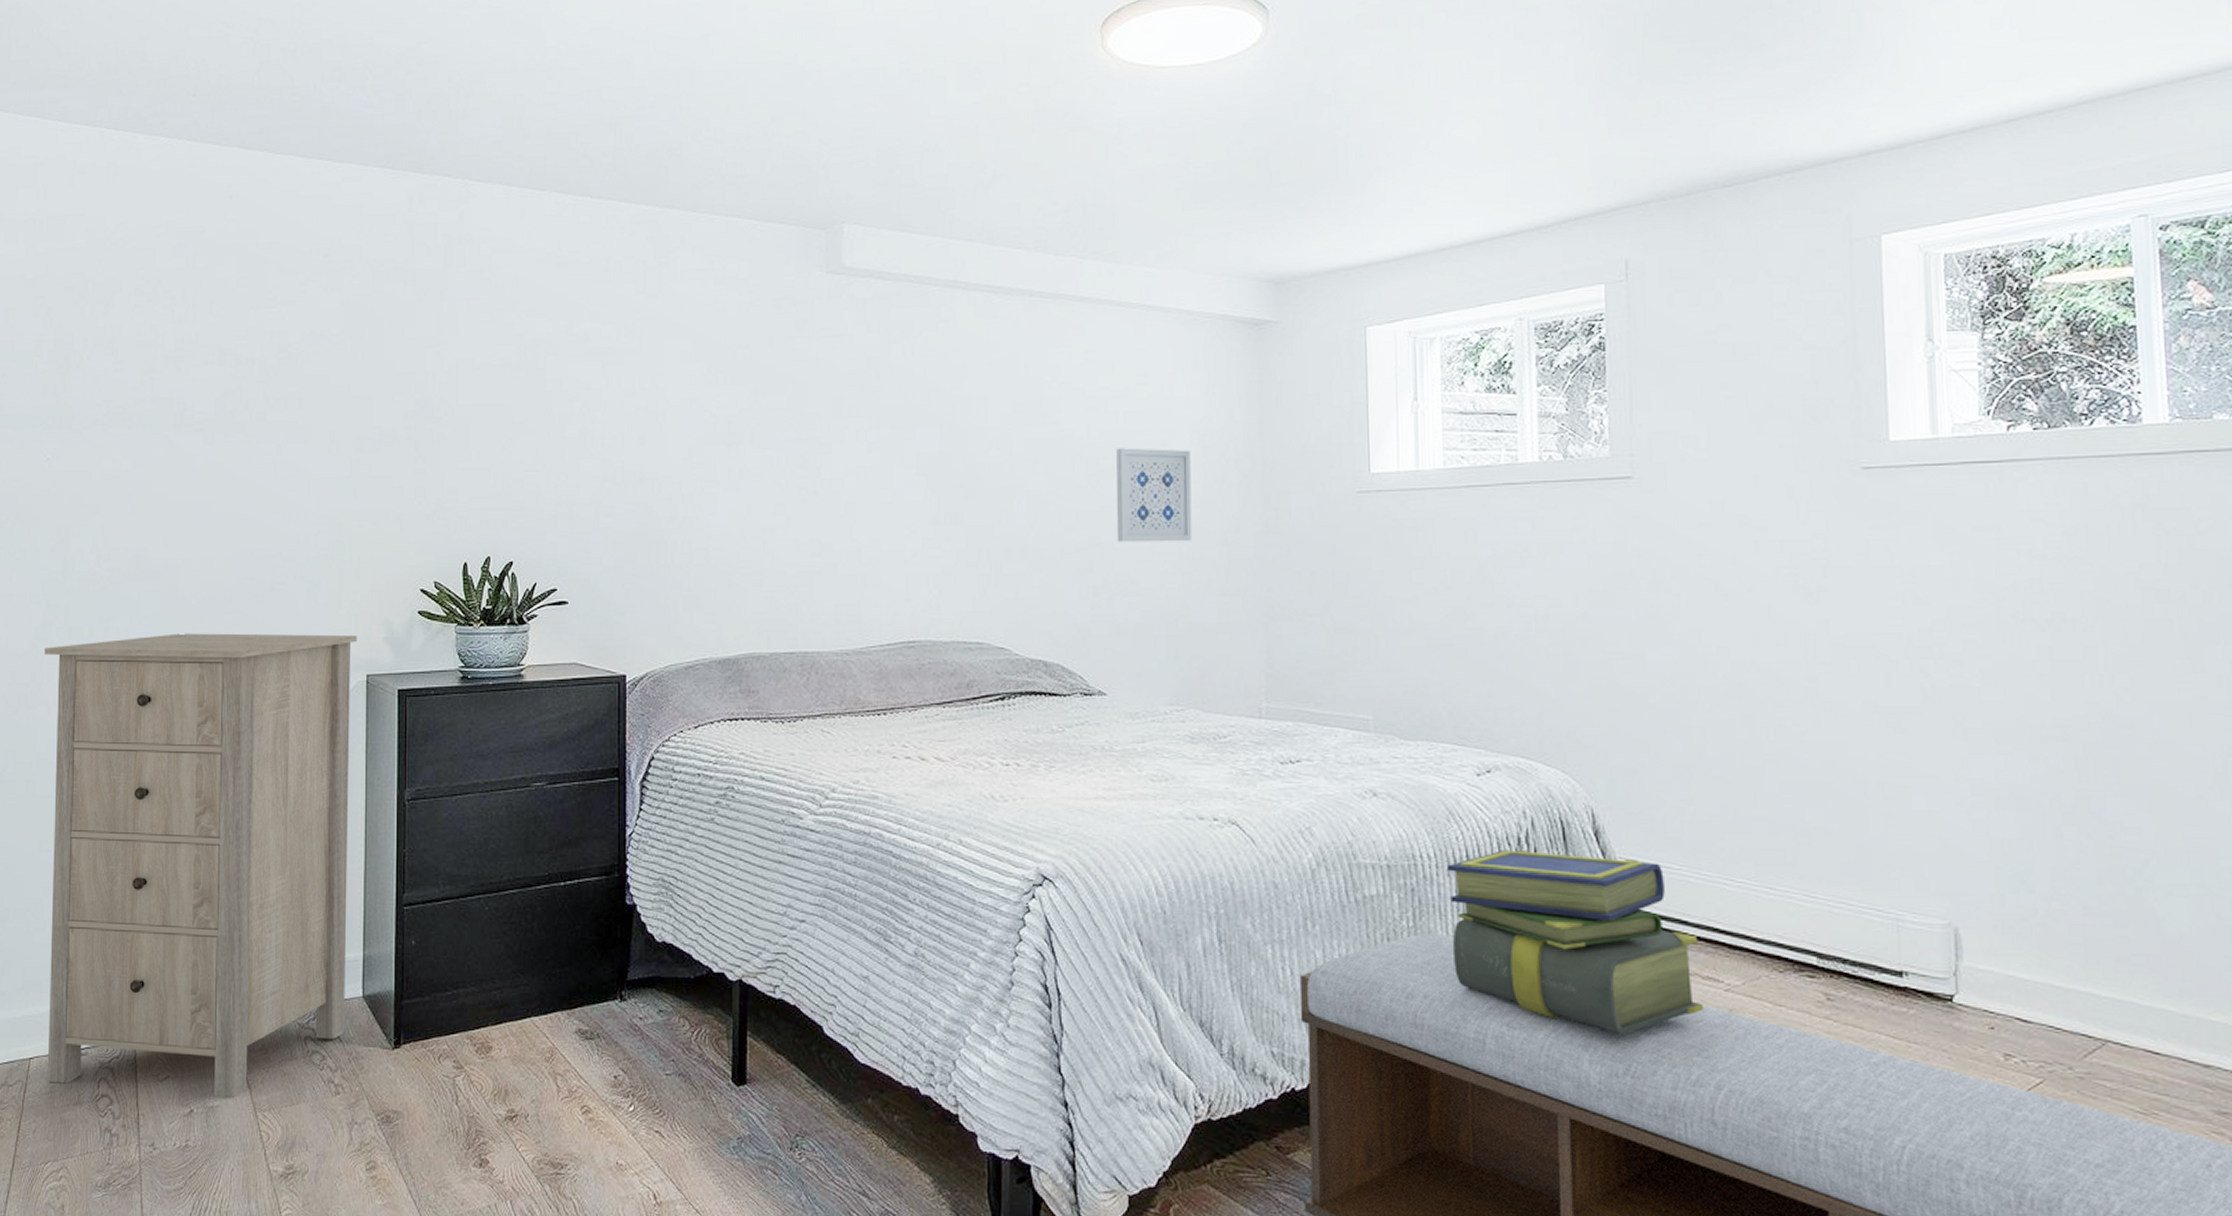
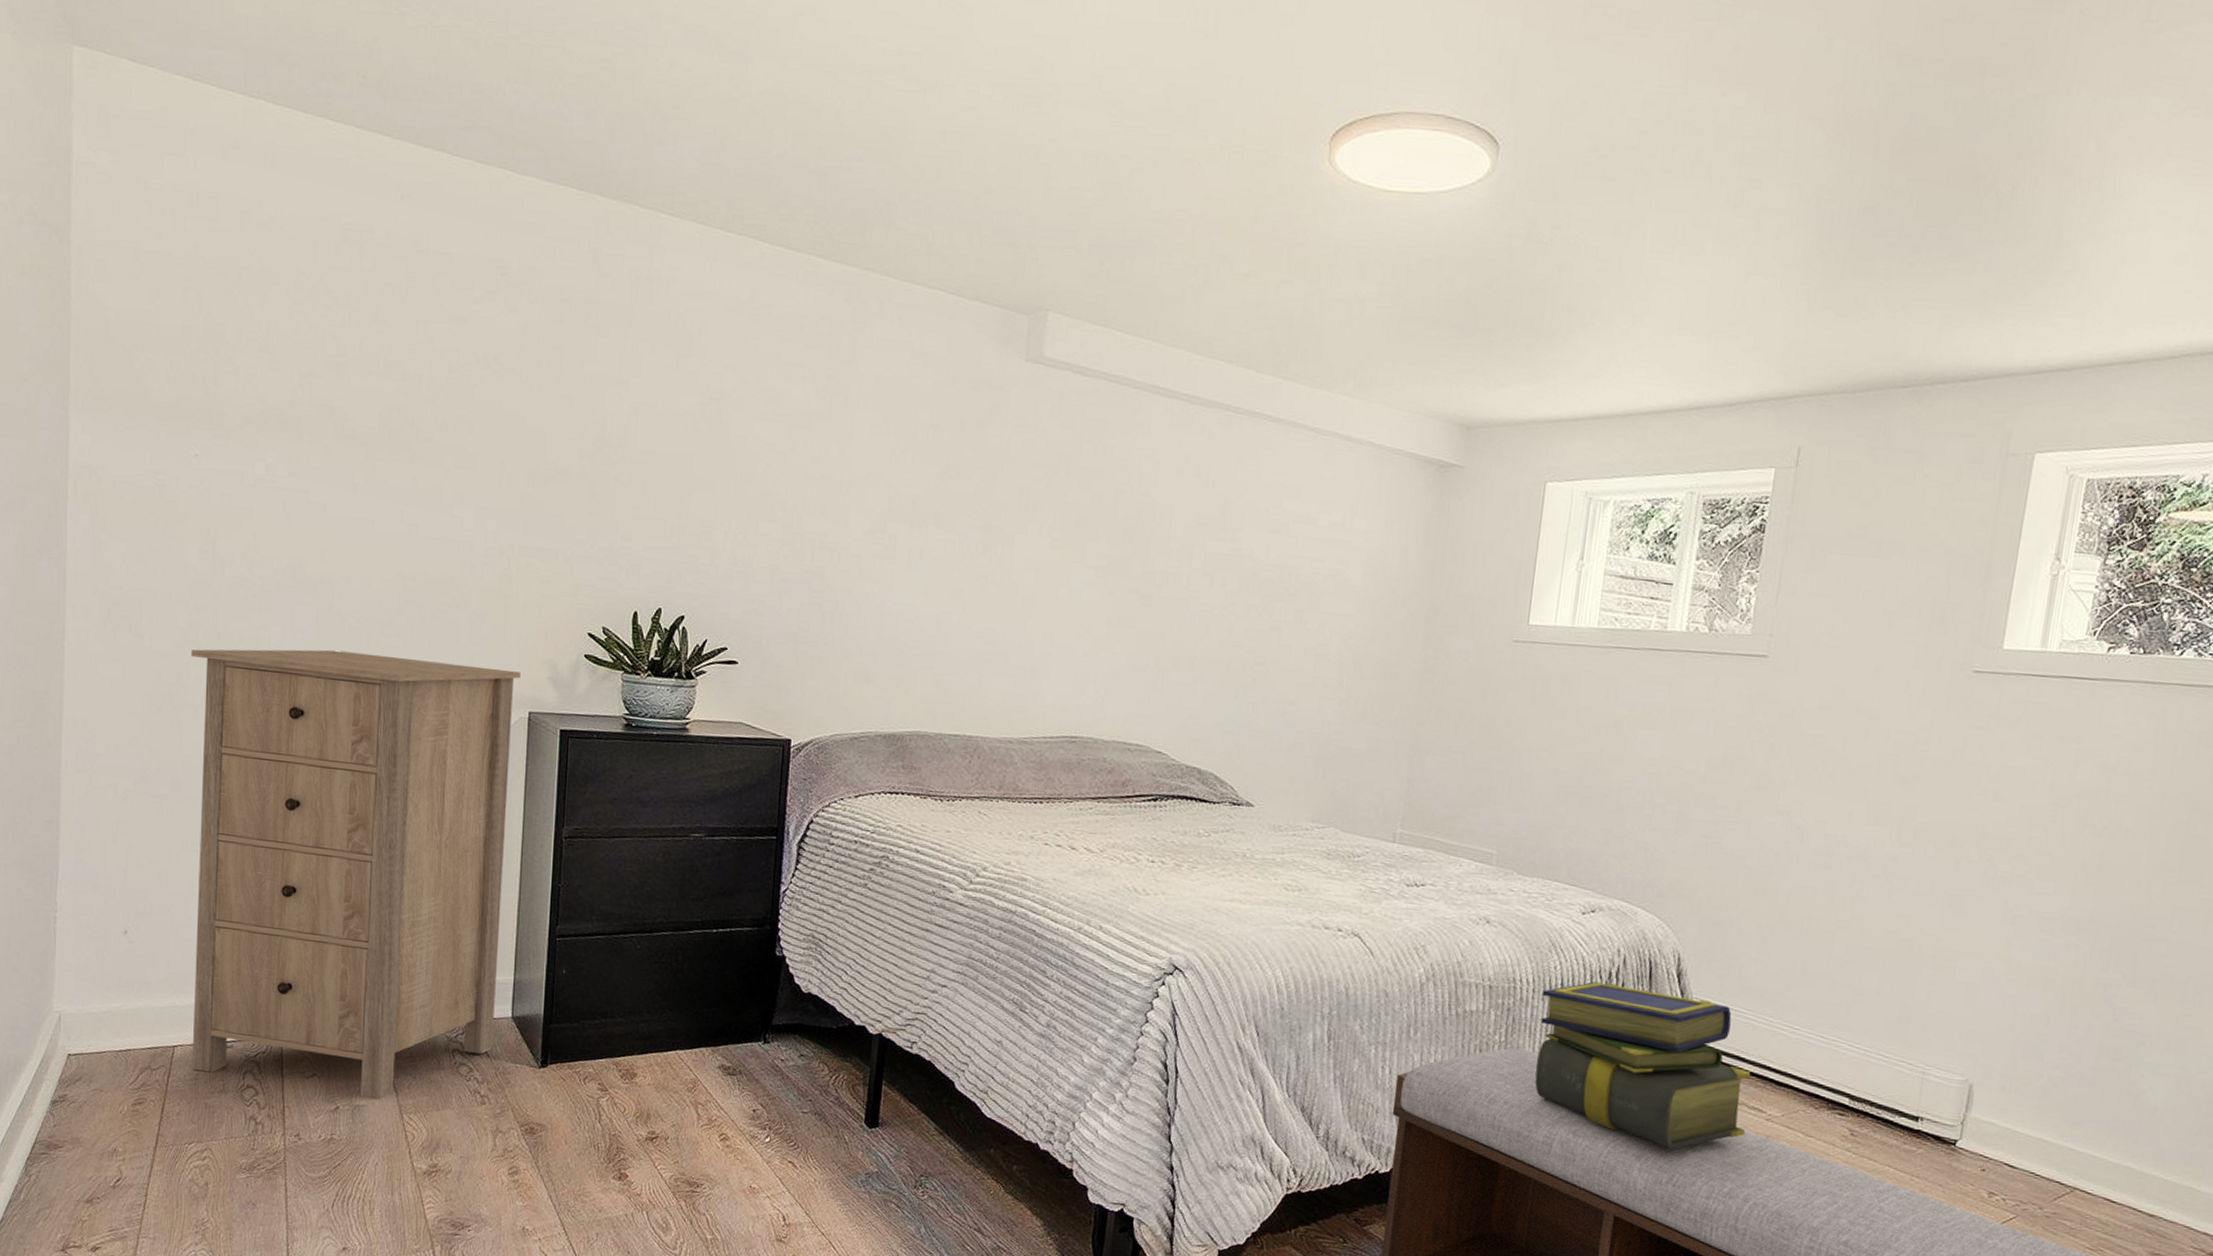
wall art: present [1116,448,1192,543] -> none [1281,572,1363,671]

